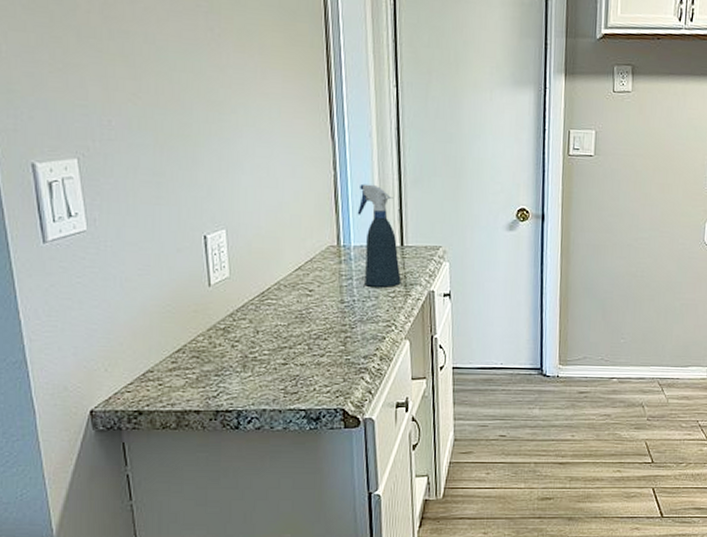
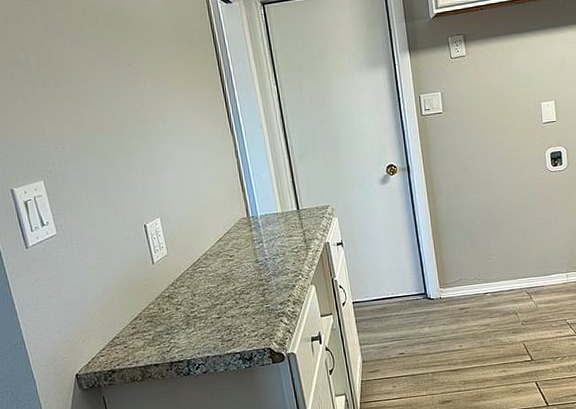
spray bottle: present [357,183,401,287] -> none [258,164,302,246]

